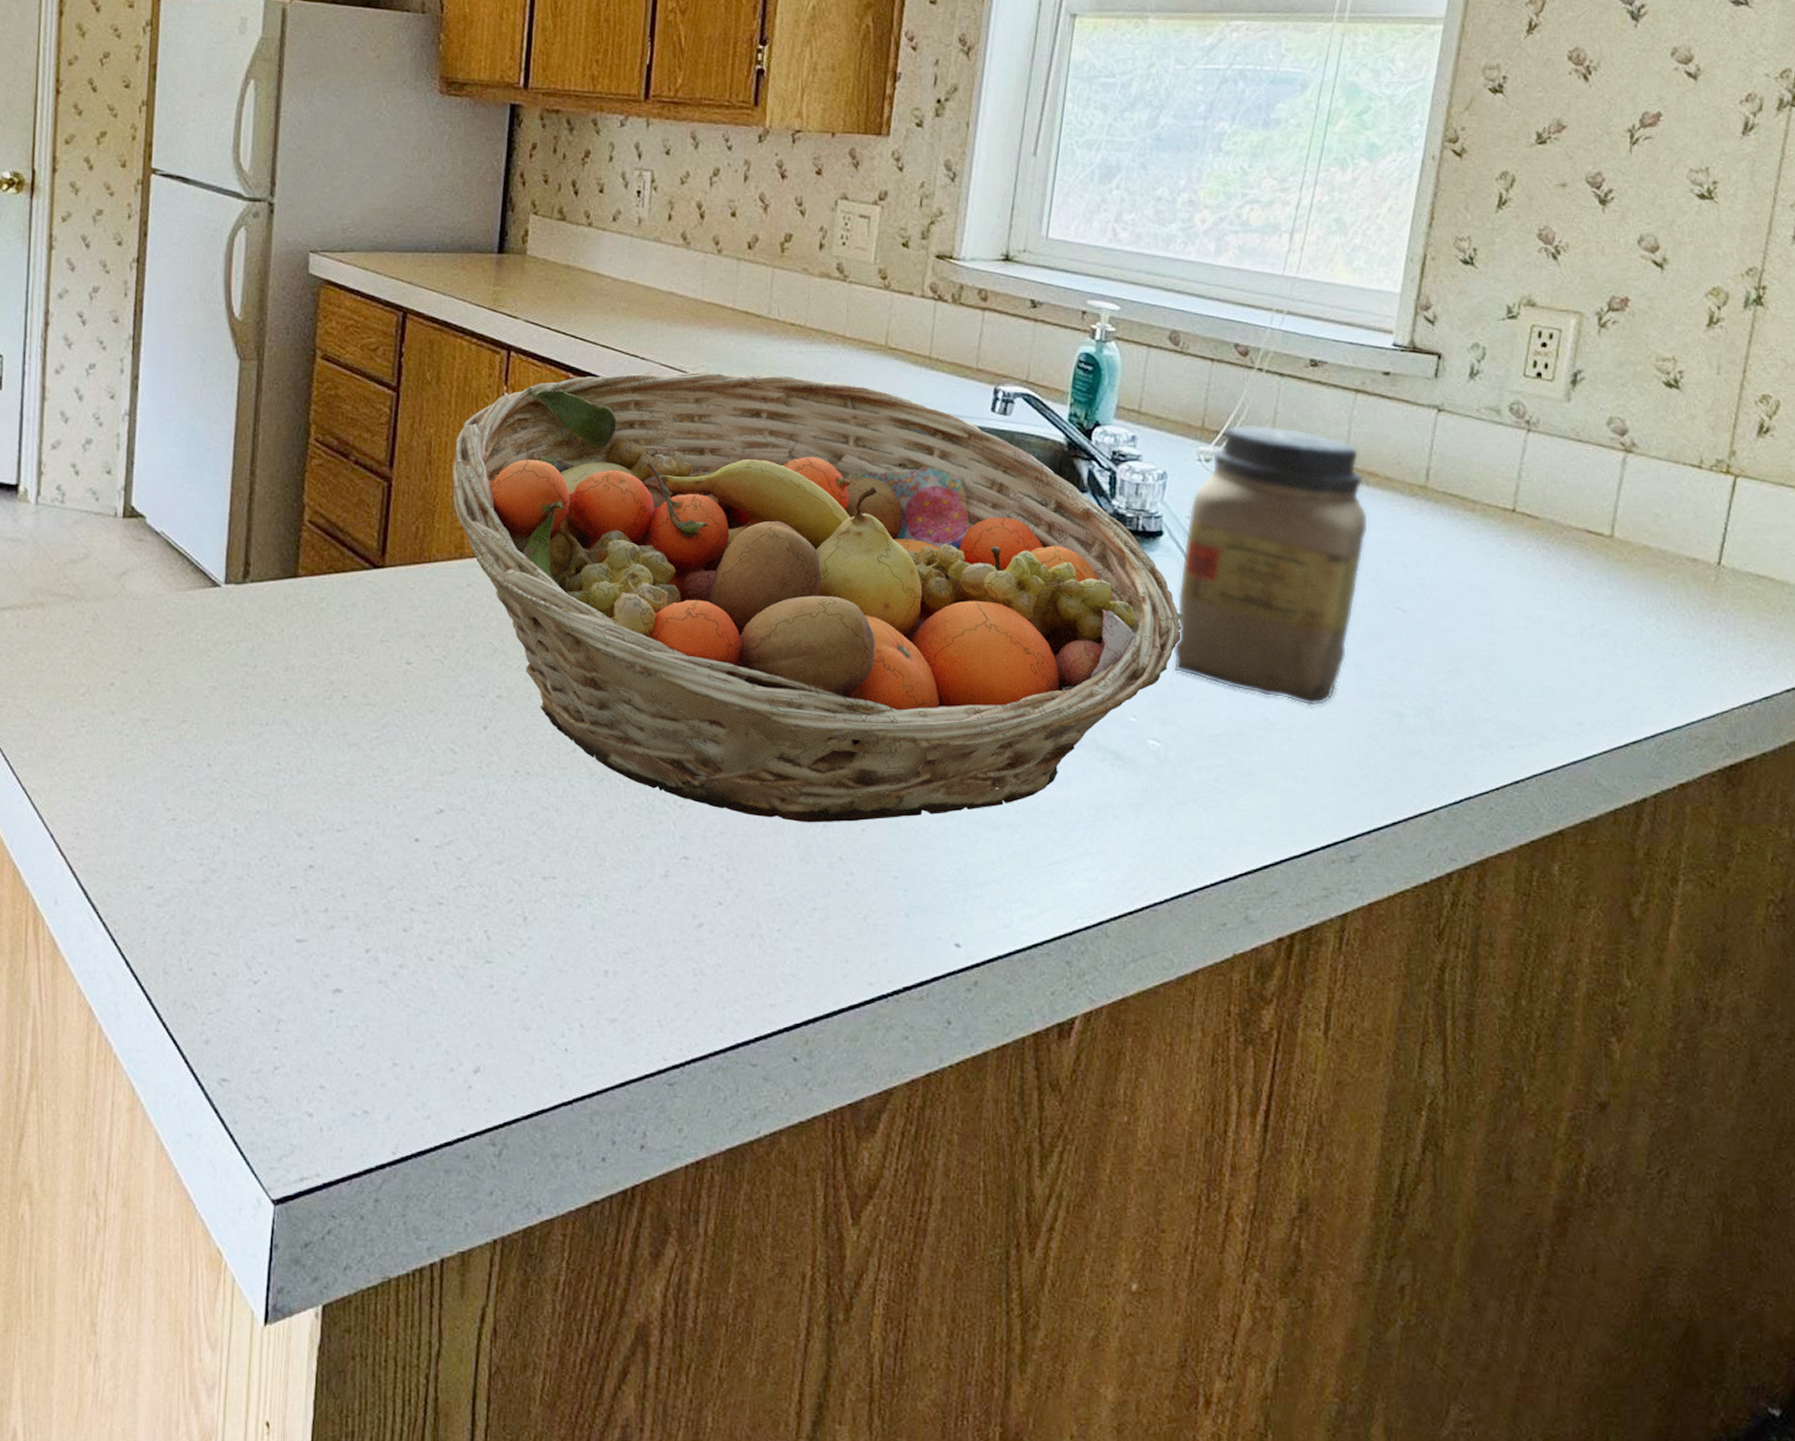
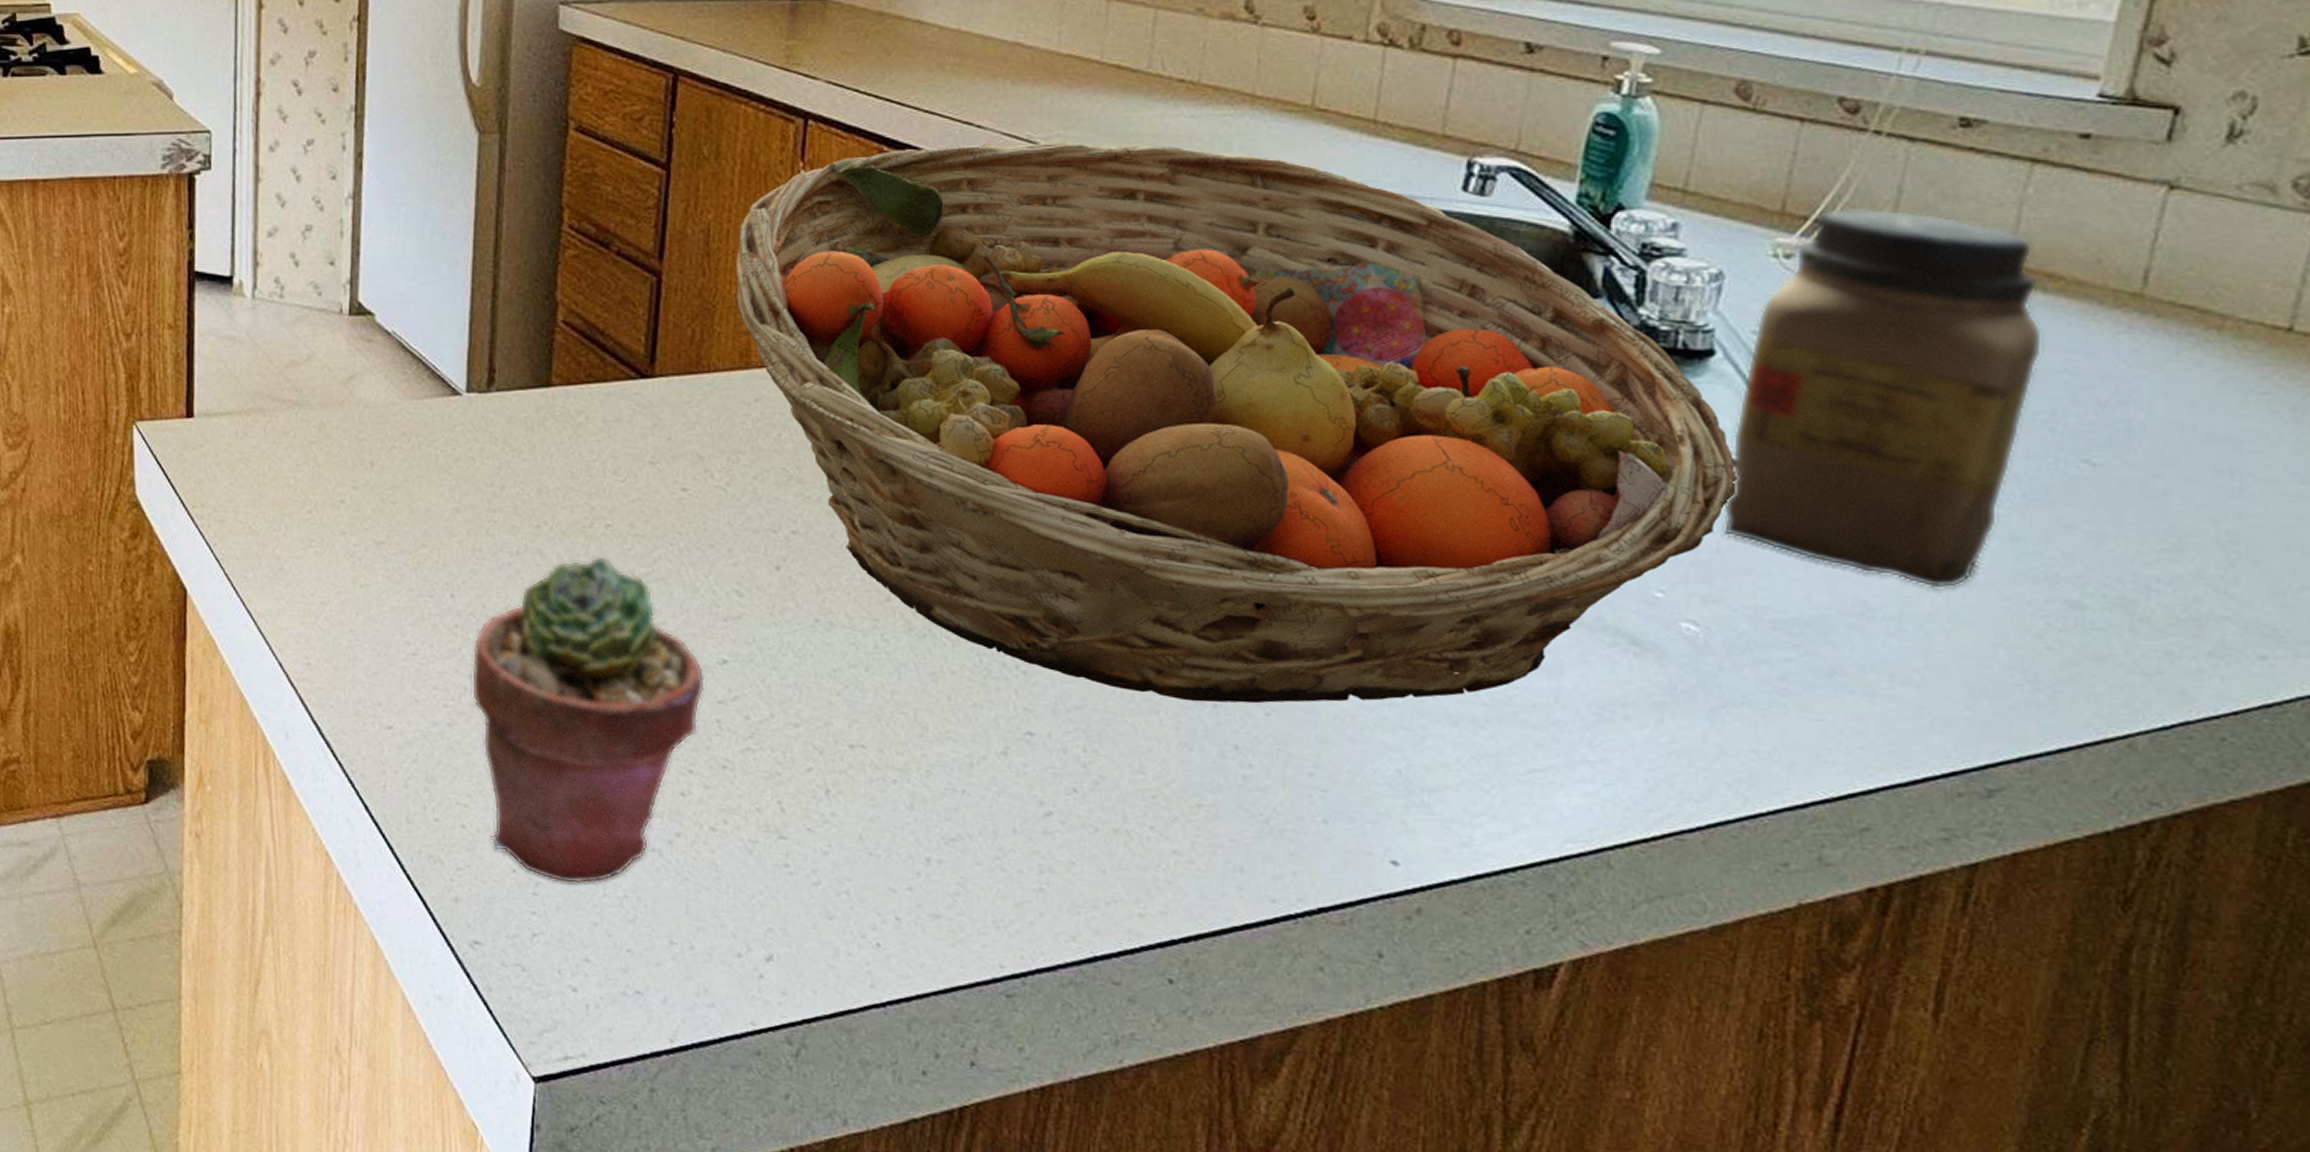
potted succulent: none [224,724,424,1019] -> present [471,556,705,885]

